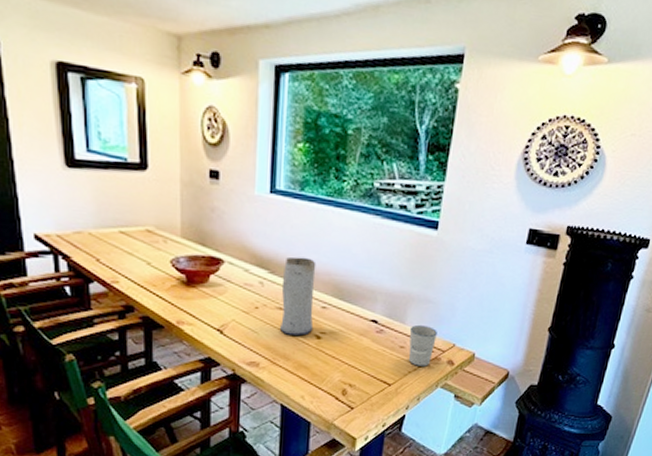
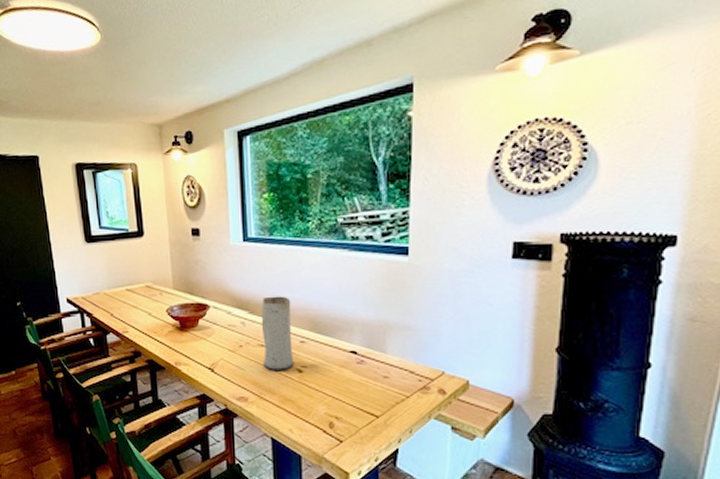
cup: present [408,324,437,367] -> none [391,353,422,397]

